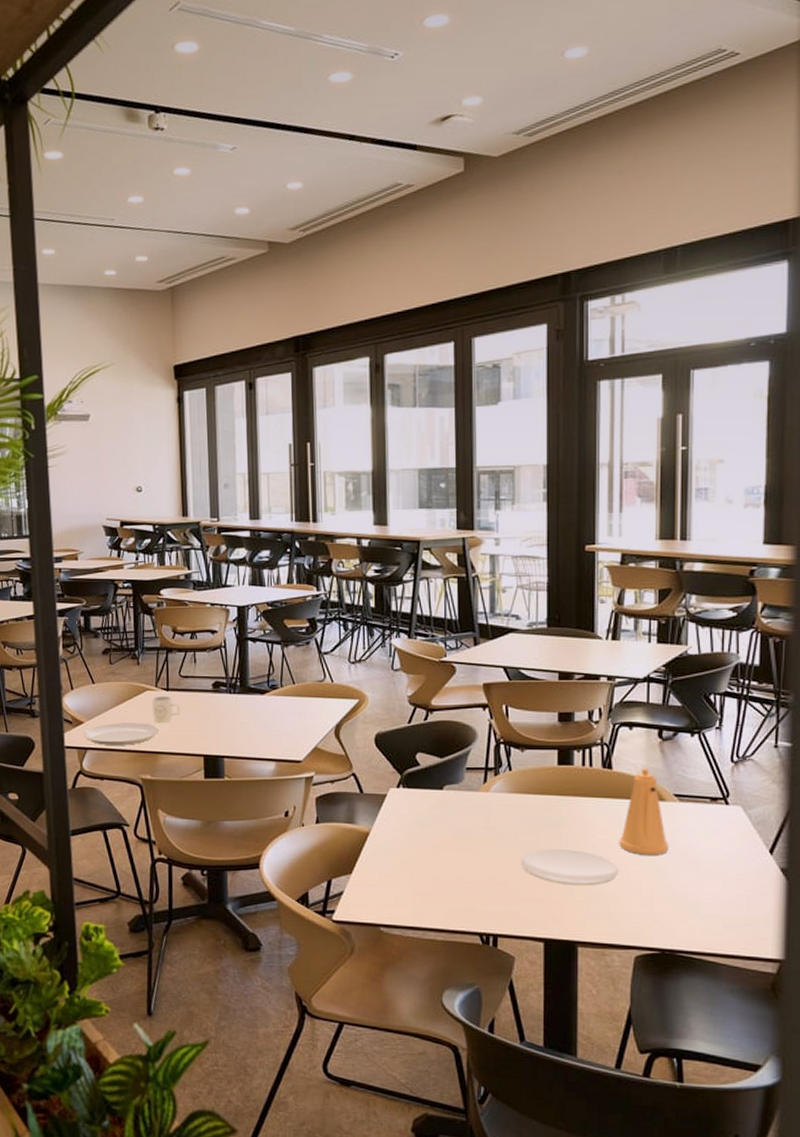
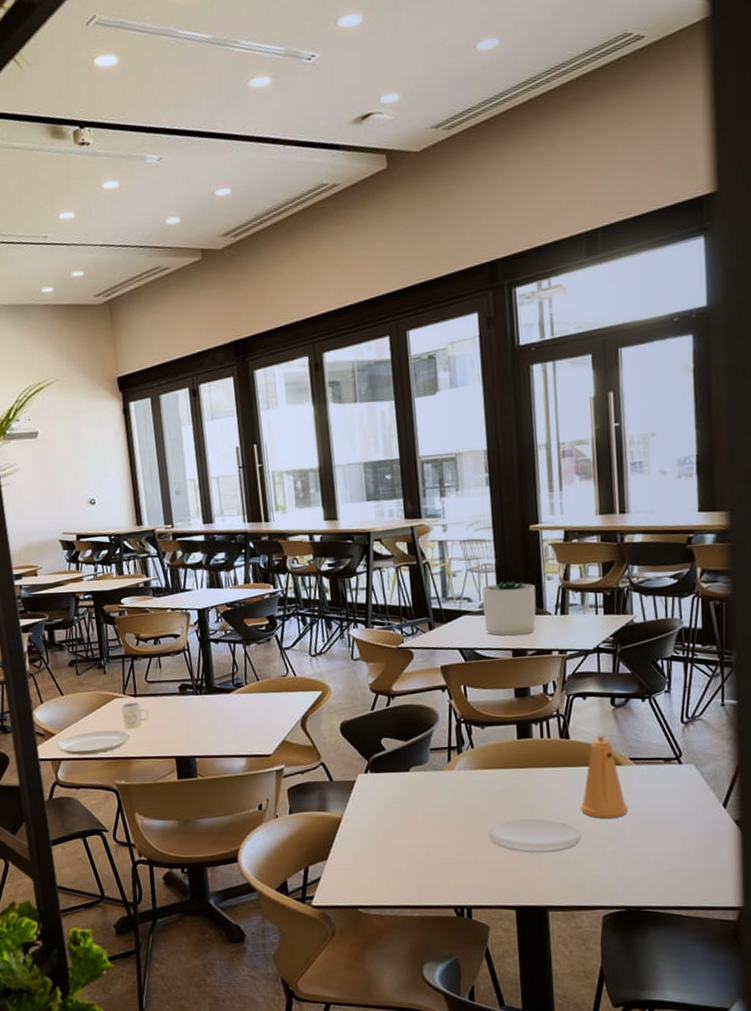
planter: none [531,602,587,657] -> present [482,581,537,636]

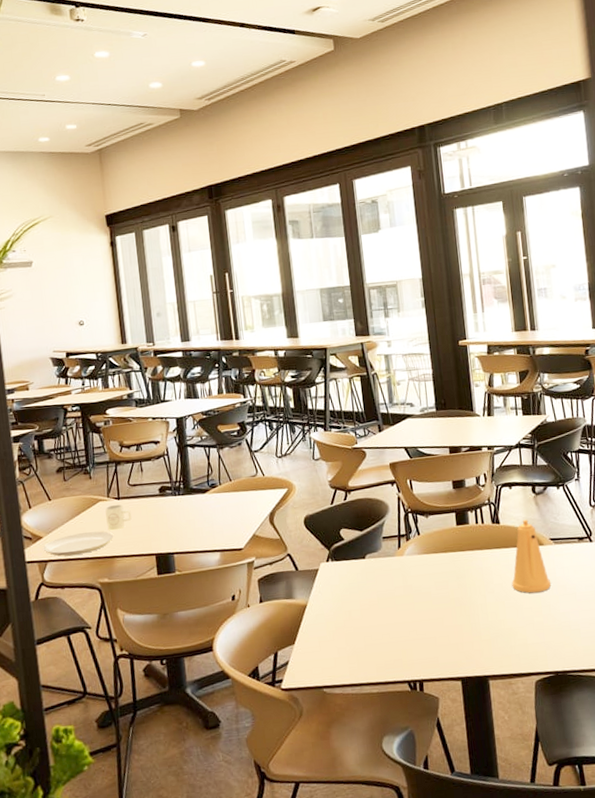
planter: present [482,581,537,636] -> none [422,388,468,436]
plate: present [488,819,583,854] -> none [435,596,515,628]

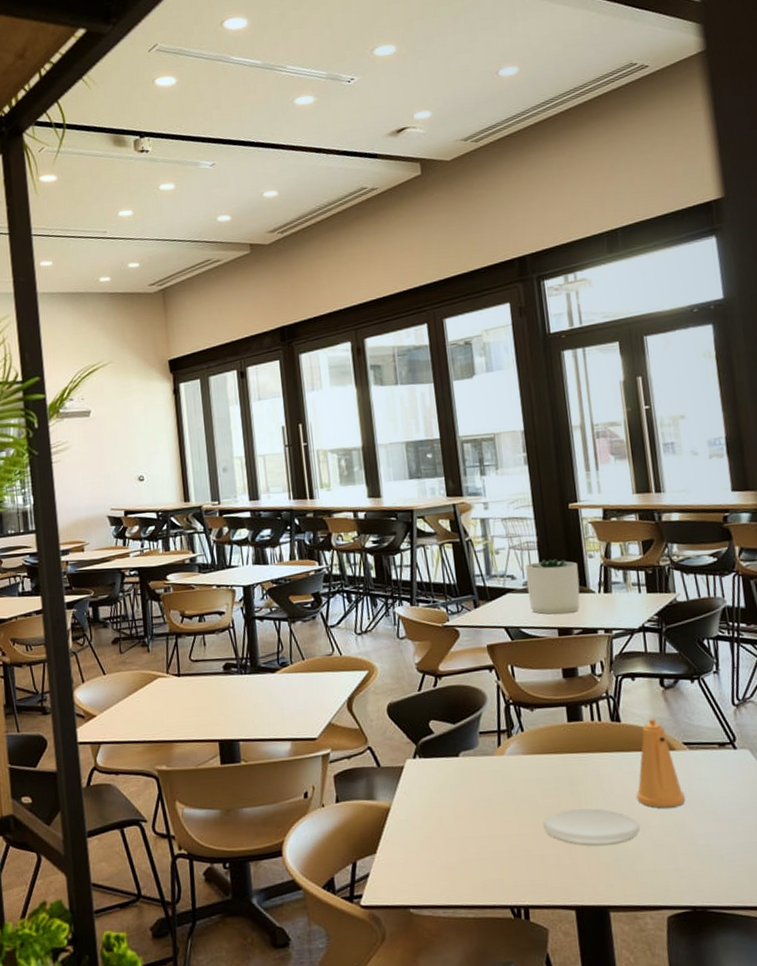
plate: present [43,531,113,556] -> none [96,711,172,738]
mug: present [105,504,132,531] -> none [164,681,193,712]
planter: none [422,388,468,436] -> present [525,559,580,615]
plate: none [435,596,515,628] -> present [542,808,641,847]

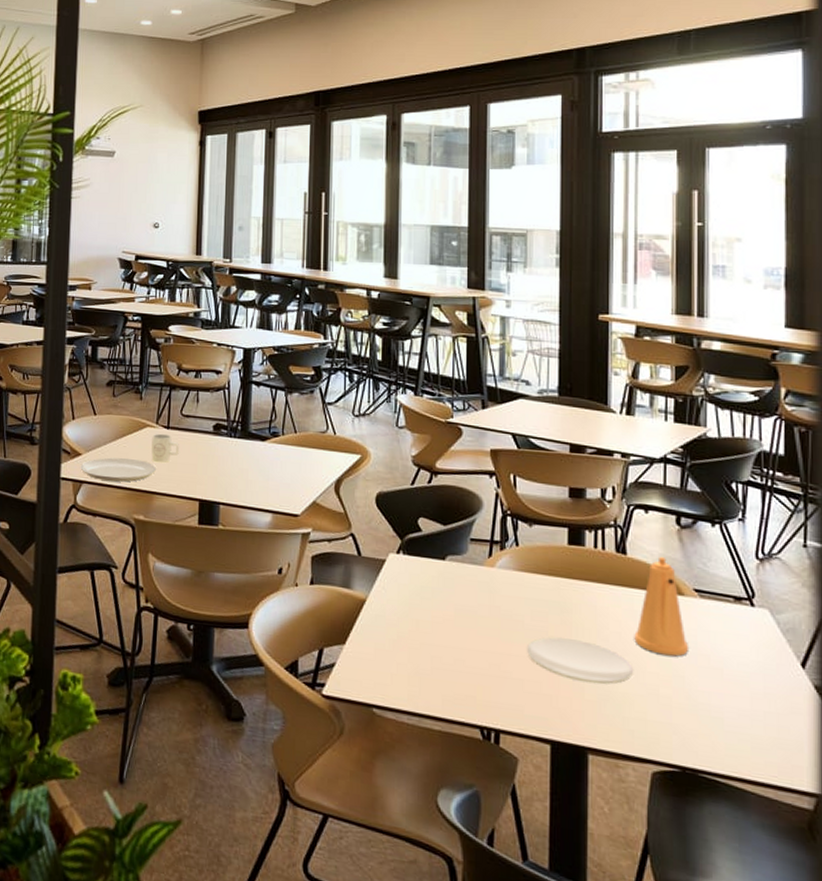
plate: none [96,711,172,738] -> present [80,457,156,482]
mug: none [164,681,193,712] -> present [151,433,179,464]
planter: present [525,559,580,615] -> none [542,370,600,430]

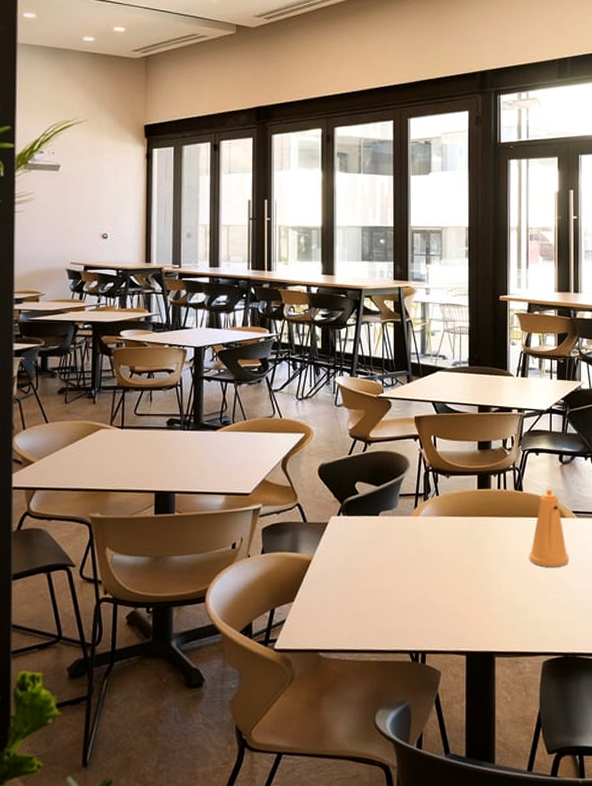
plate: present [80,457,156,482] -> none [33,461,111,485]
mug: present [151,433,179,464] -> none [106,433,134,462]
plate: present [526,637,634,684] -> none [445,566,529,600]

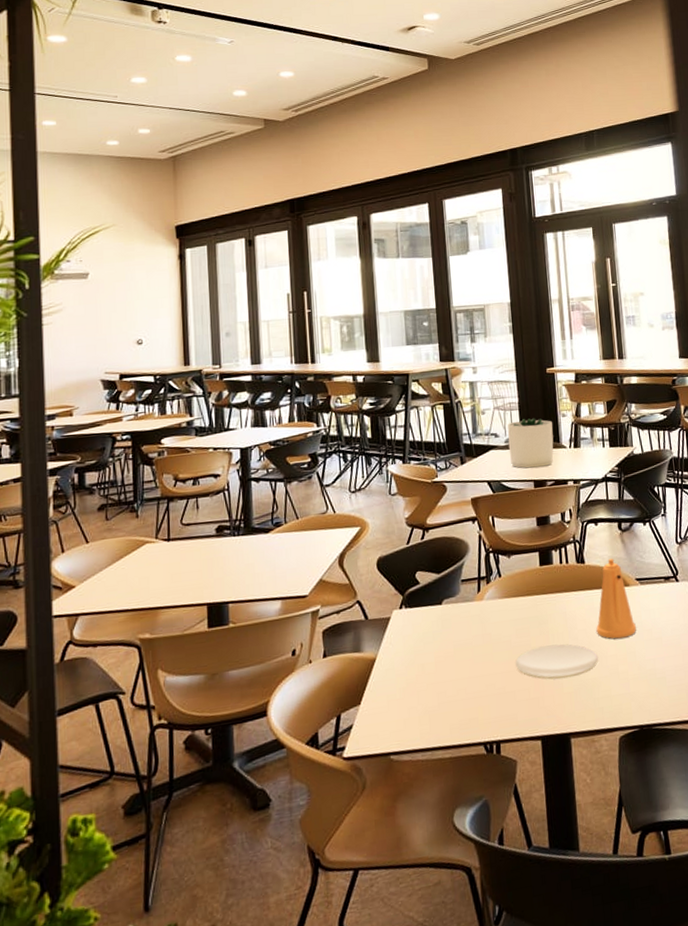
plate: none [445,566,529,600] -> present [515,643,599,680]
planter: none [455,344,501,393] -> present [507,418,554,469]

